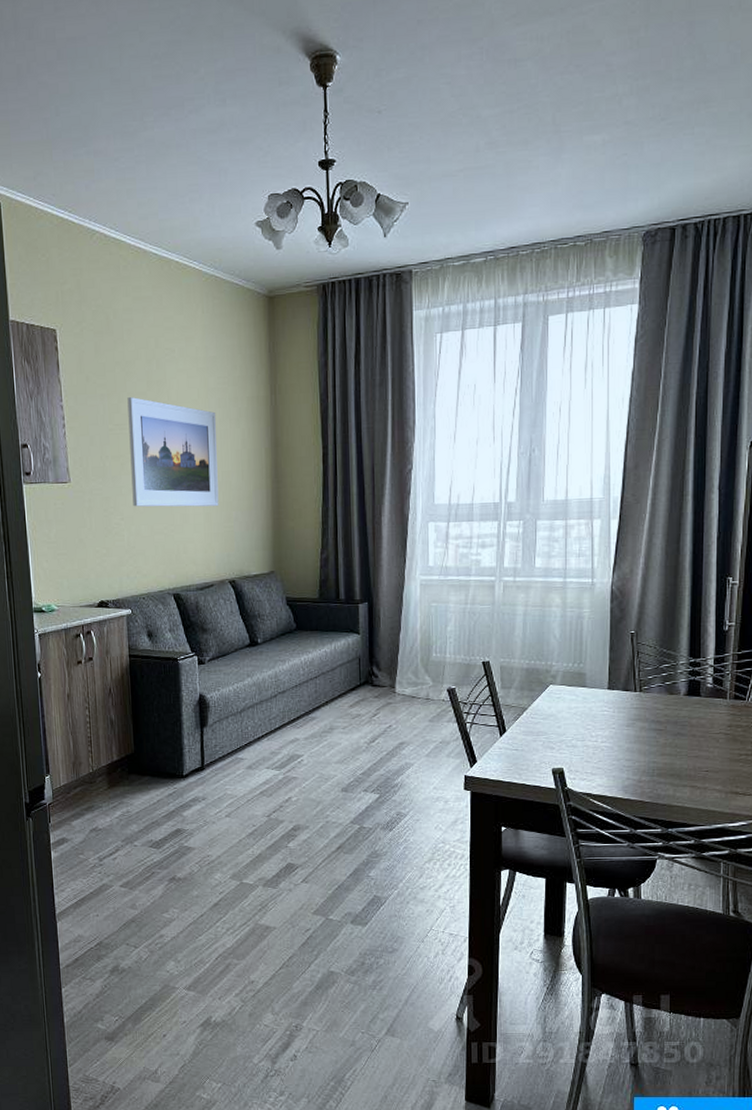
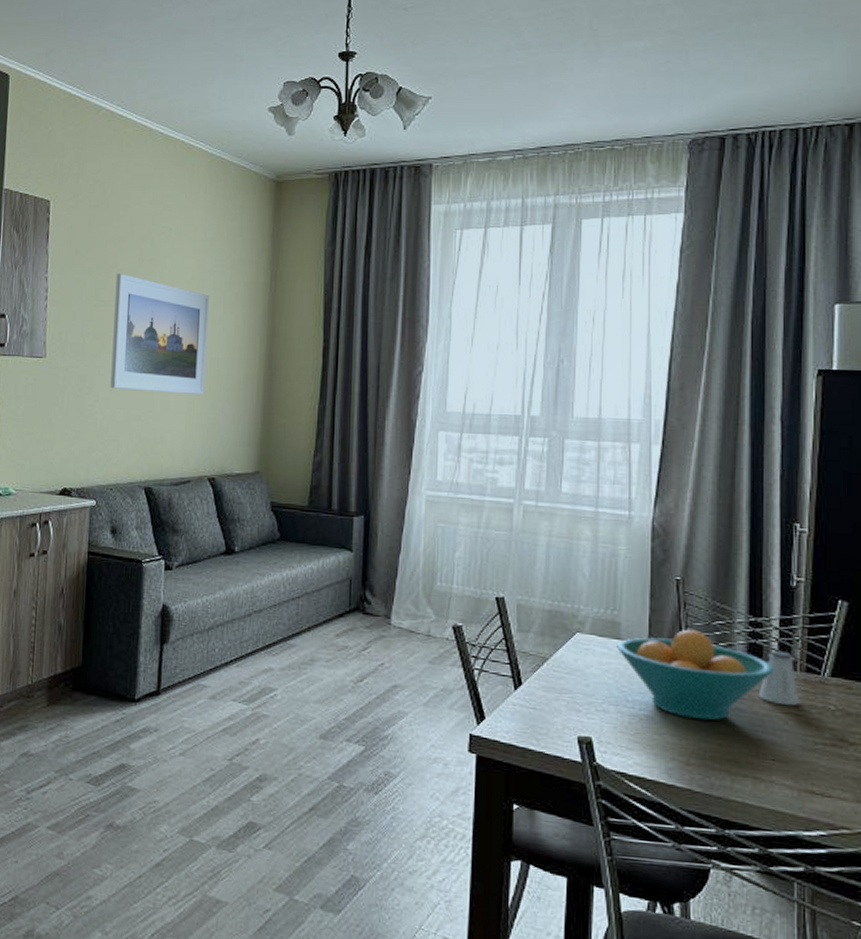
fruit bowl: none [583,673,709,746] -> present [617,629,774,721]
saltshaker: none [696,684,729,727] -> present [758,650,800,705]

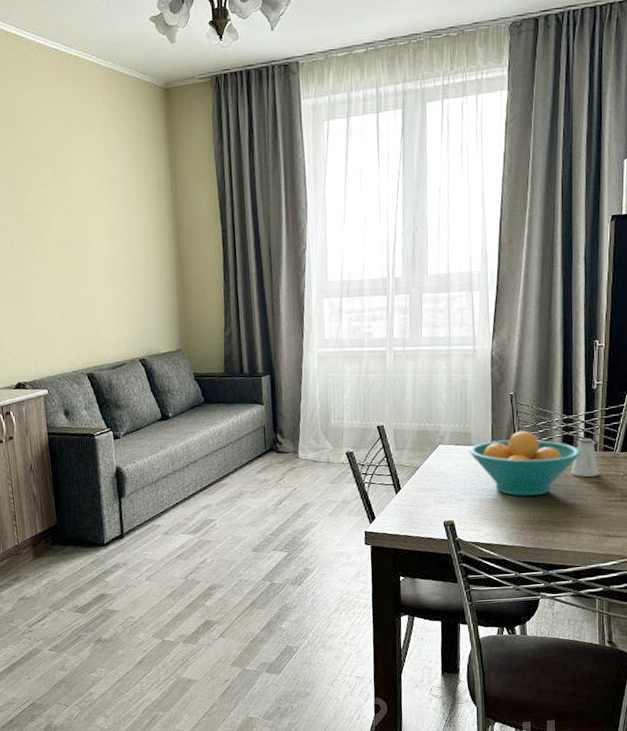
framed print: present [110,274,210,396] -> none [34,187,127,292]

